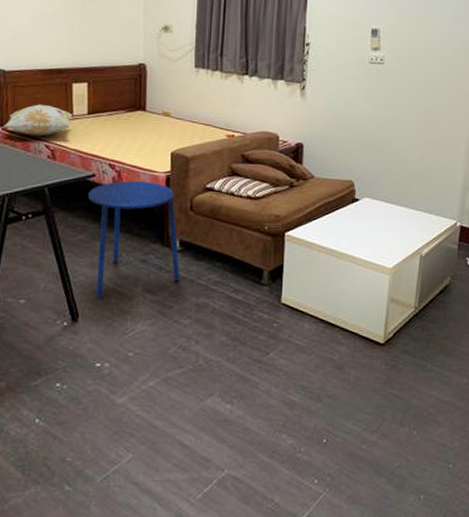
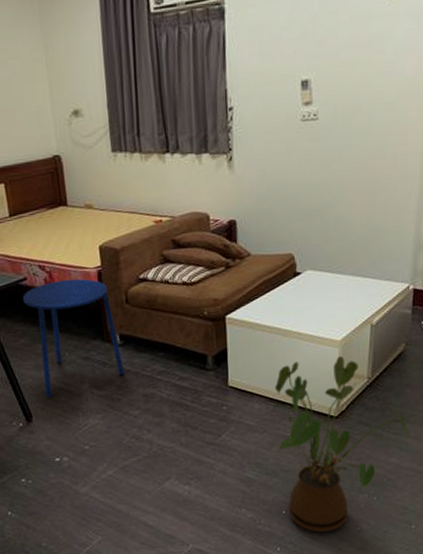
house plant: none [323,284,451,466] -> present [274,356,410,533]

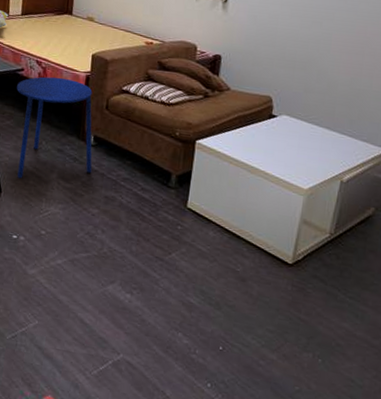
house plant: present [274,356,410,533] -> none [225,199,367,383]

